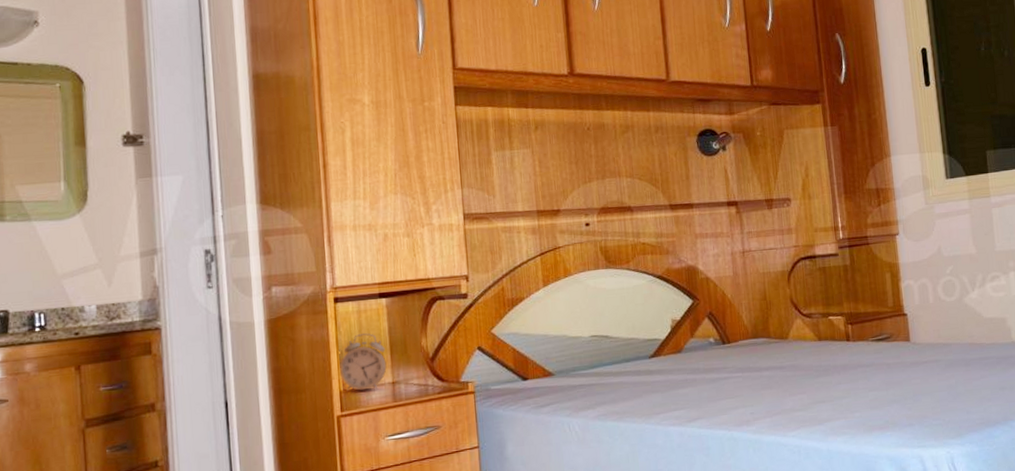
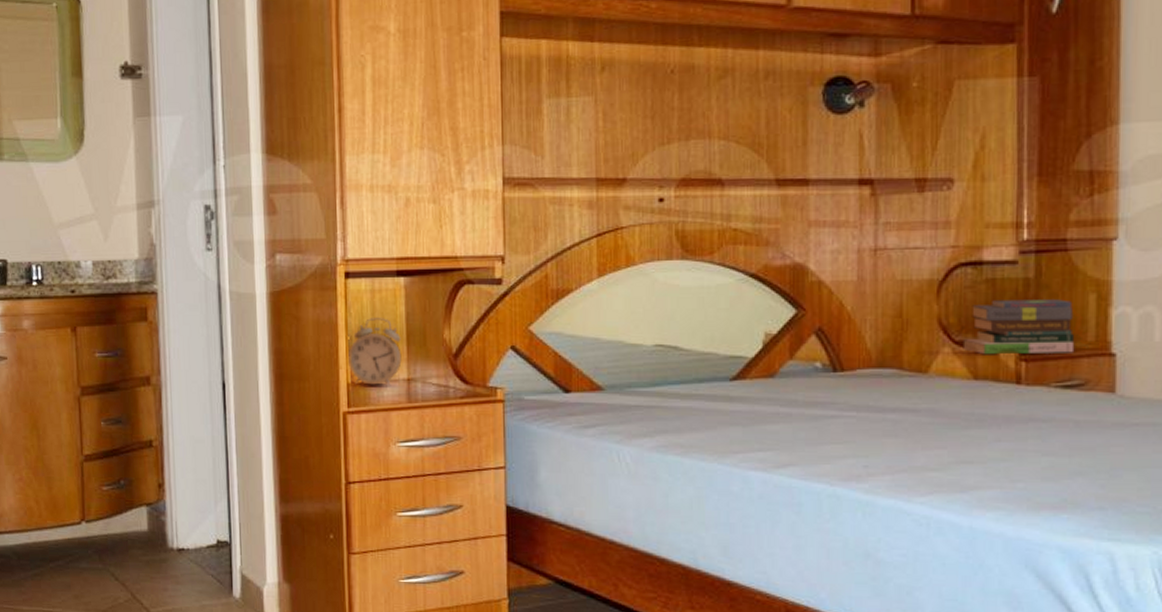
books: none [808,278,880,322] -> present [963,299,1074,355]

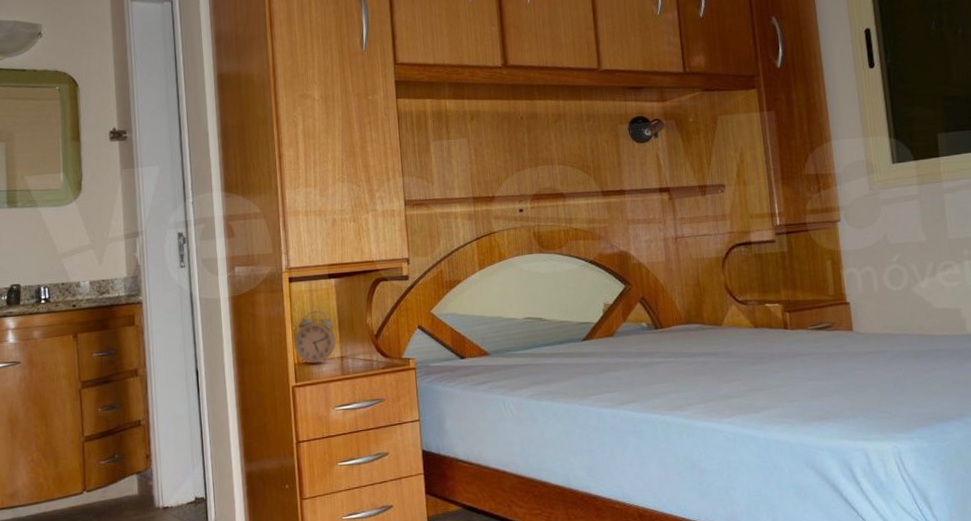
books: present [963,299,1074,355] -> none [744,266,821,310]

